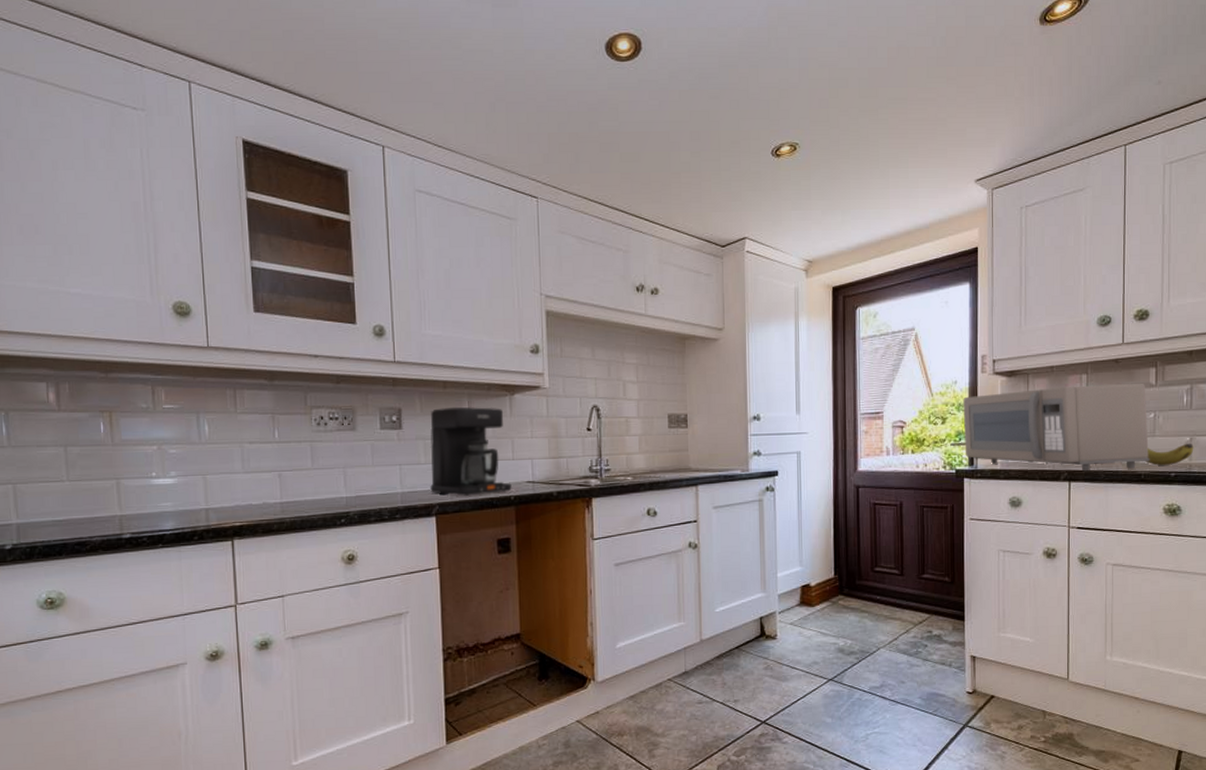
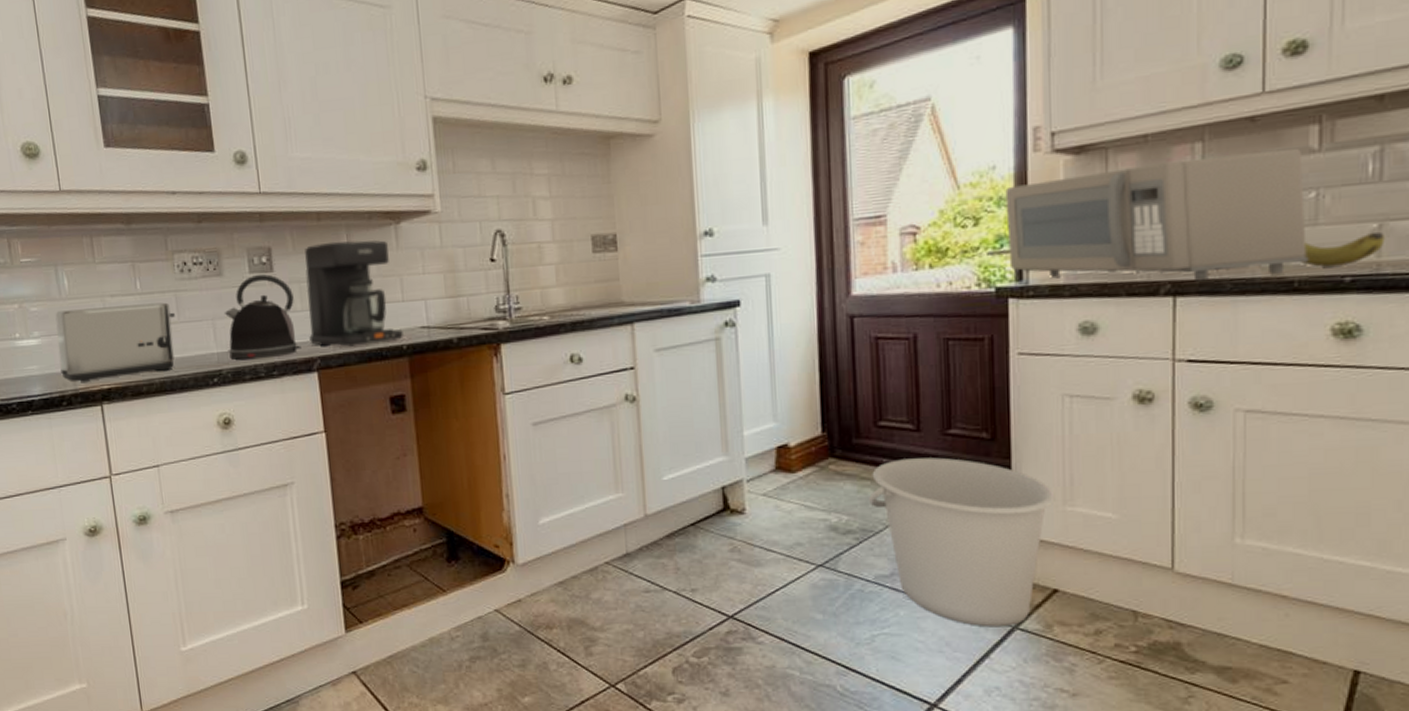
toaster: none [193,451,309,519] -> present [55,302,175,382]
kettle: none [354,431,423,504] -> present [224,274,302,360]
bucket: none [866,595,993,726] -> present [868,457,1055,628]

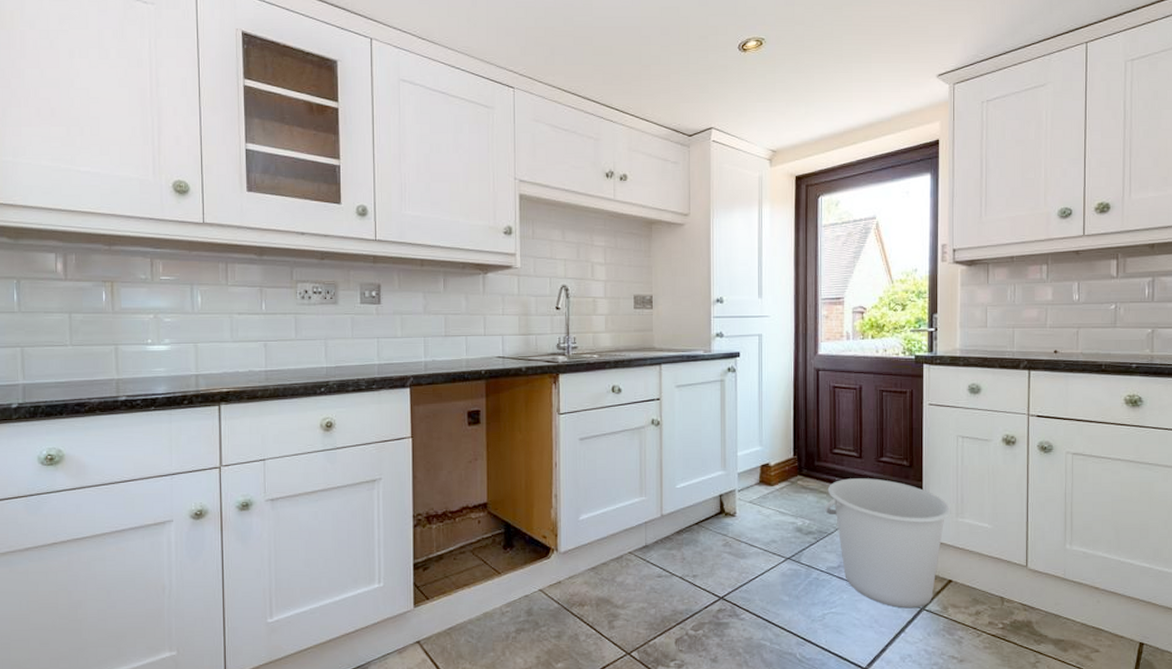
toaster: present [55,302,175,382] -> none [185,322,293,385]
kettle: present [224,274,302,360] -> none [335,306,398,375]
coffee maker: present [305,240,405,347] -> none [406,283,484,369]
microwave: present [1005,148,1309,282] -> none [923,274,1111,361]
fruit: present [1301,231,1385,268] -> none [1106,335,1156,356]

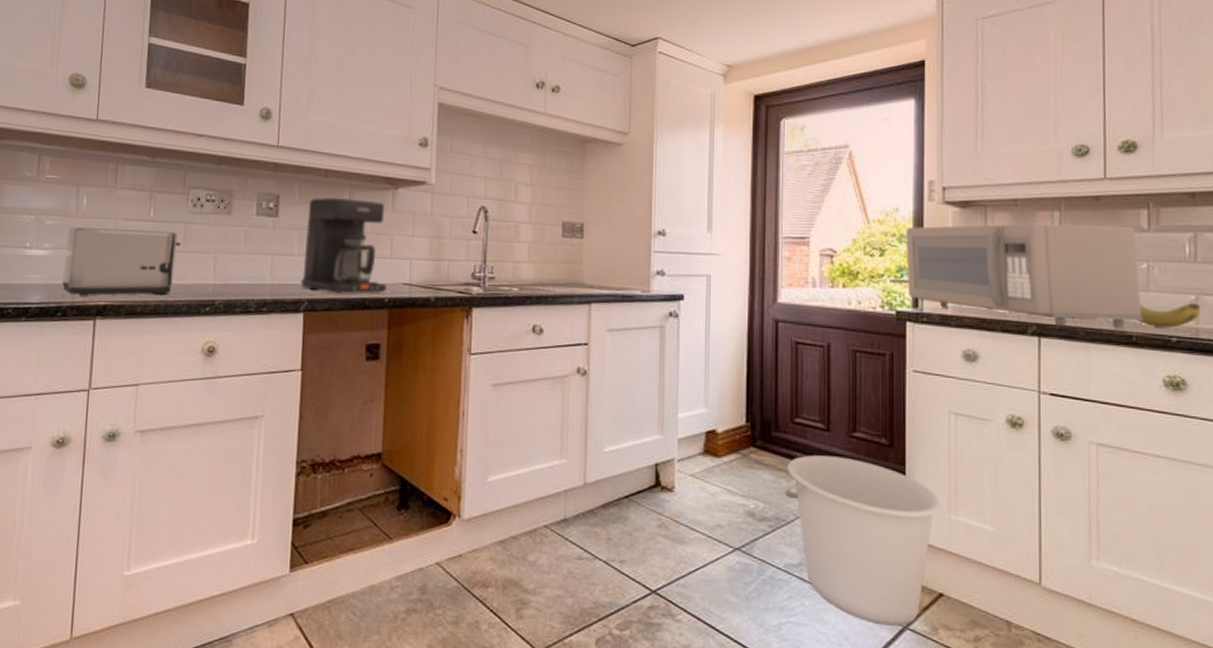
toaster: none [185,322,293,385] -> present [62,227,181,296]
coffee maker: none [406,283,484,369] -> present [301,197,388,294]
microwave: none [923,274,1111,361] -> present [906,223,1143,328]
fruit: none [1106,335,1156,356] -> present [1137,302,1201,328]

